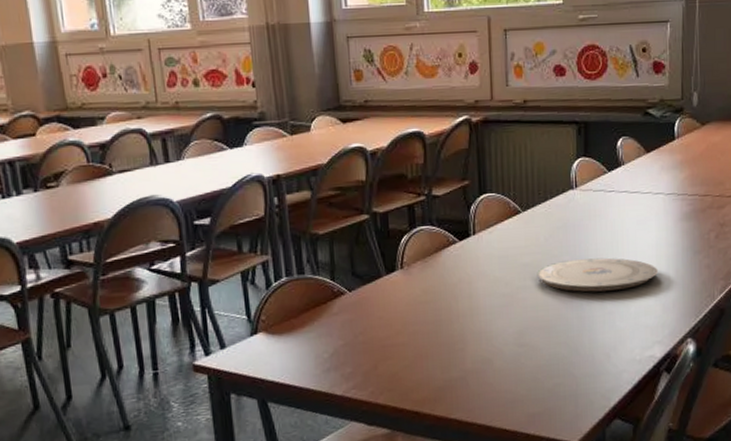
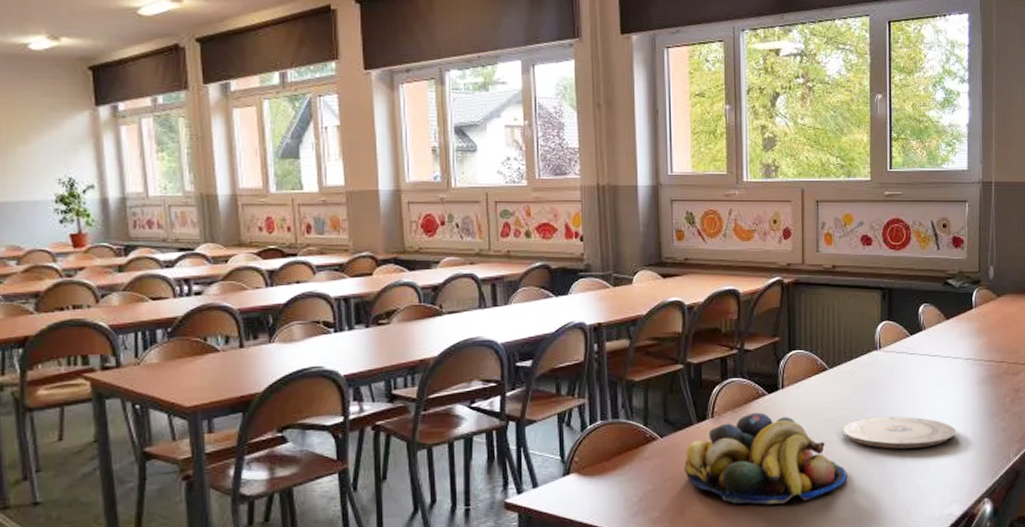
fruit bowl: none [373,260,544,356] -> present [683,412,847,505]

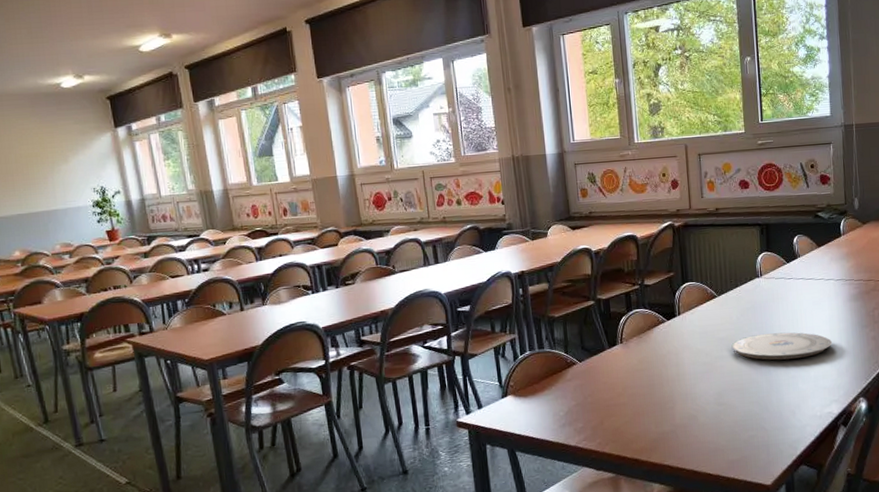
fruit bowl: present [683,412,847,505] -> none [599,336,739,413]

